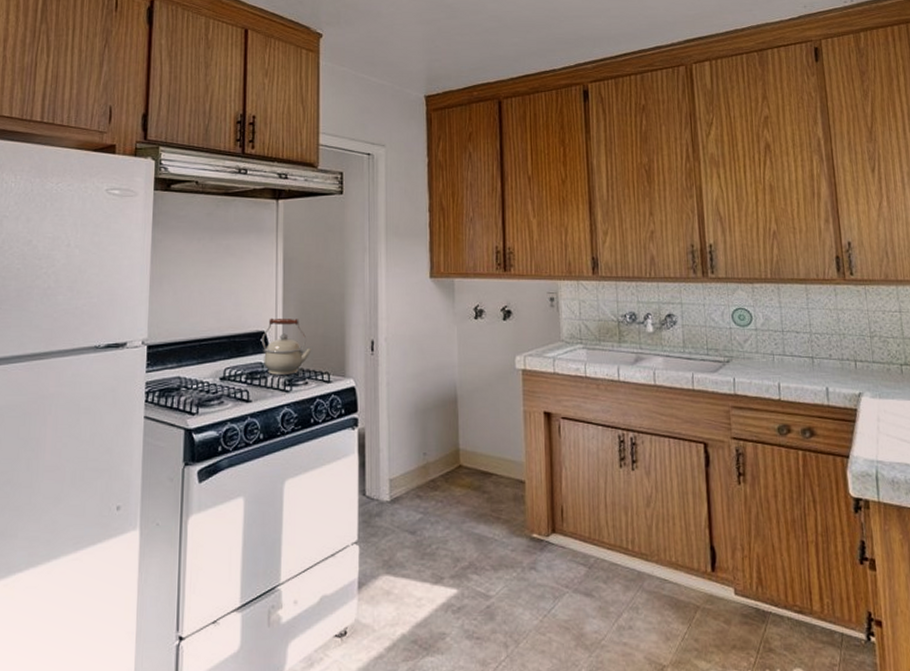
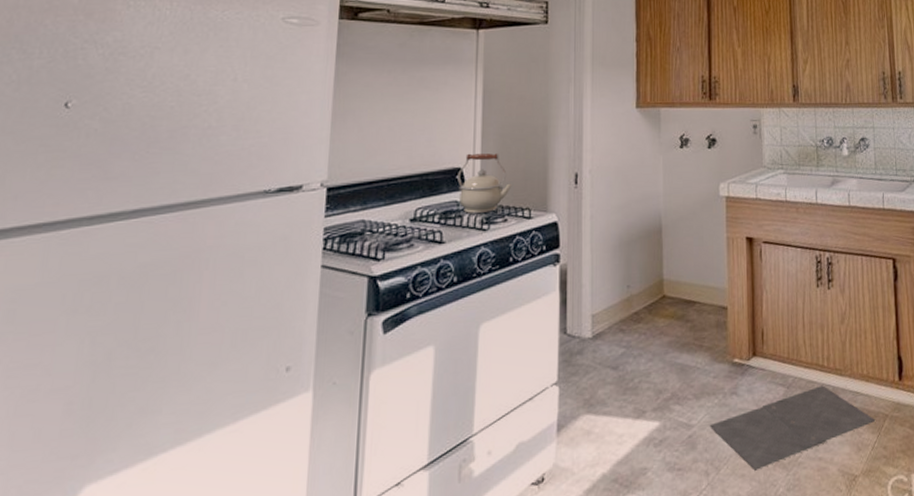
door mat: none [508,569,686,648] -> present [709,385,876,471]

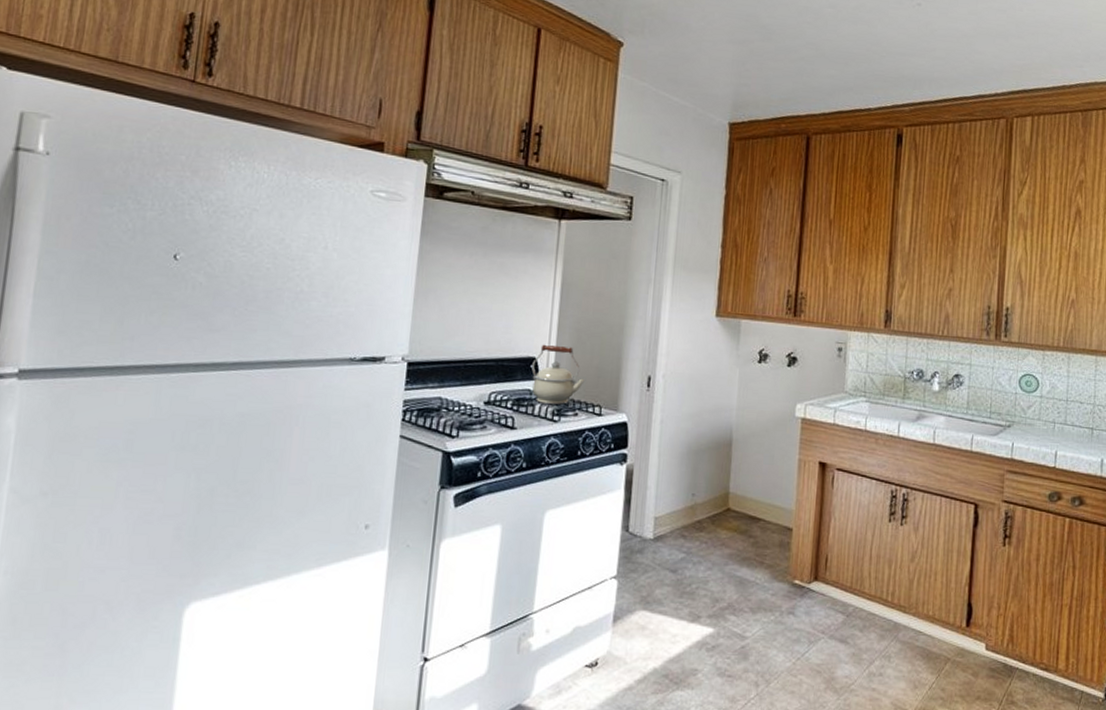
door mat: present [709,385,876,471] -> none [763,619,937,690]

